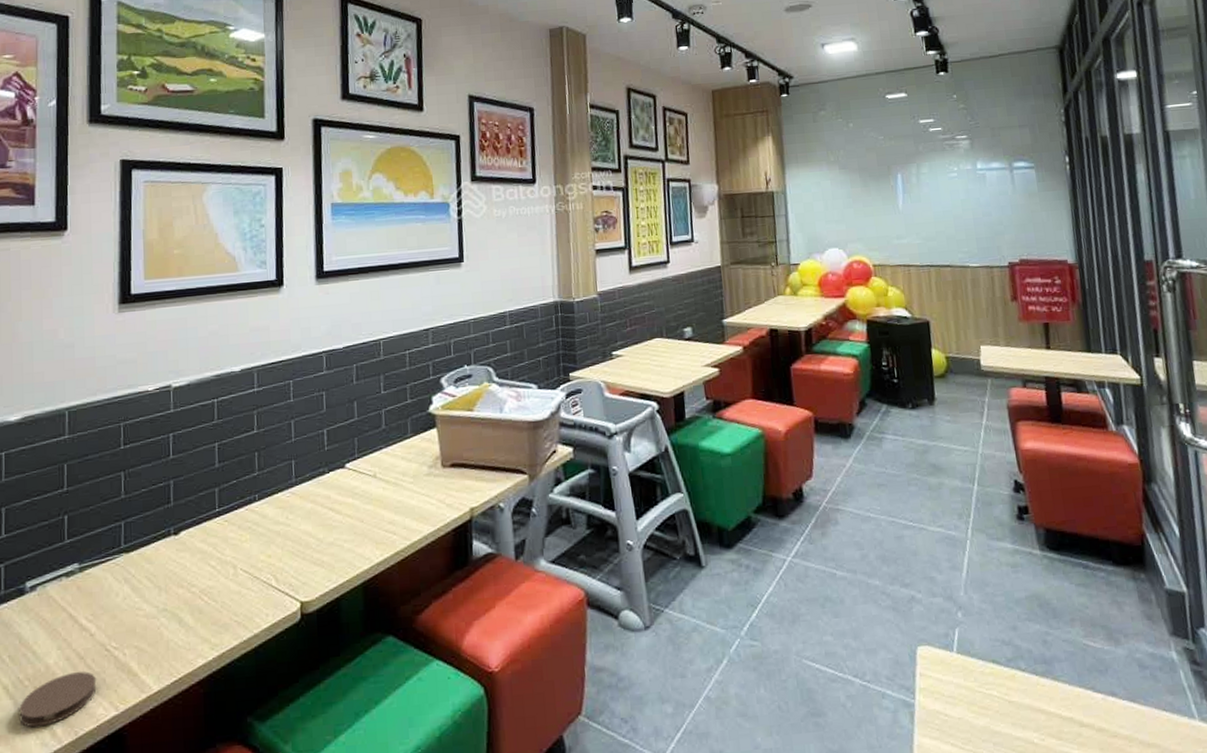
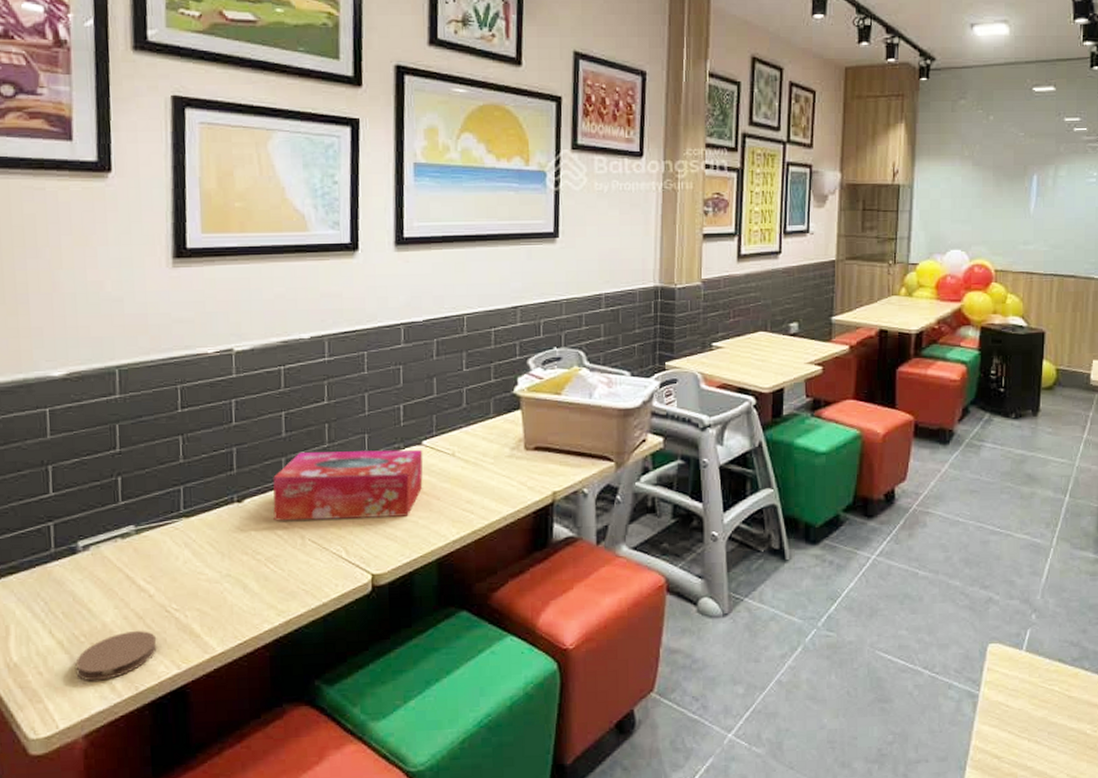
tissue box: none [207,473,347,552] -> present [273,449,423,521]

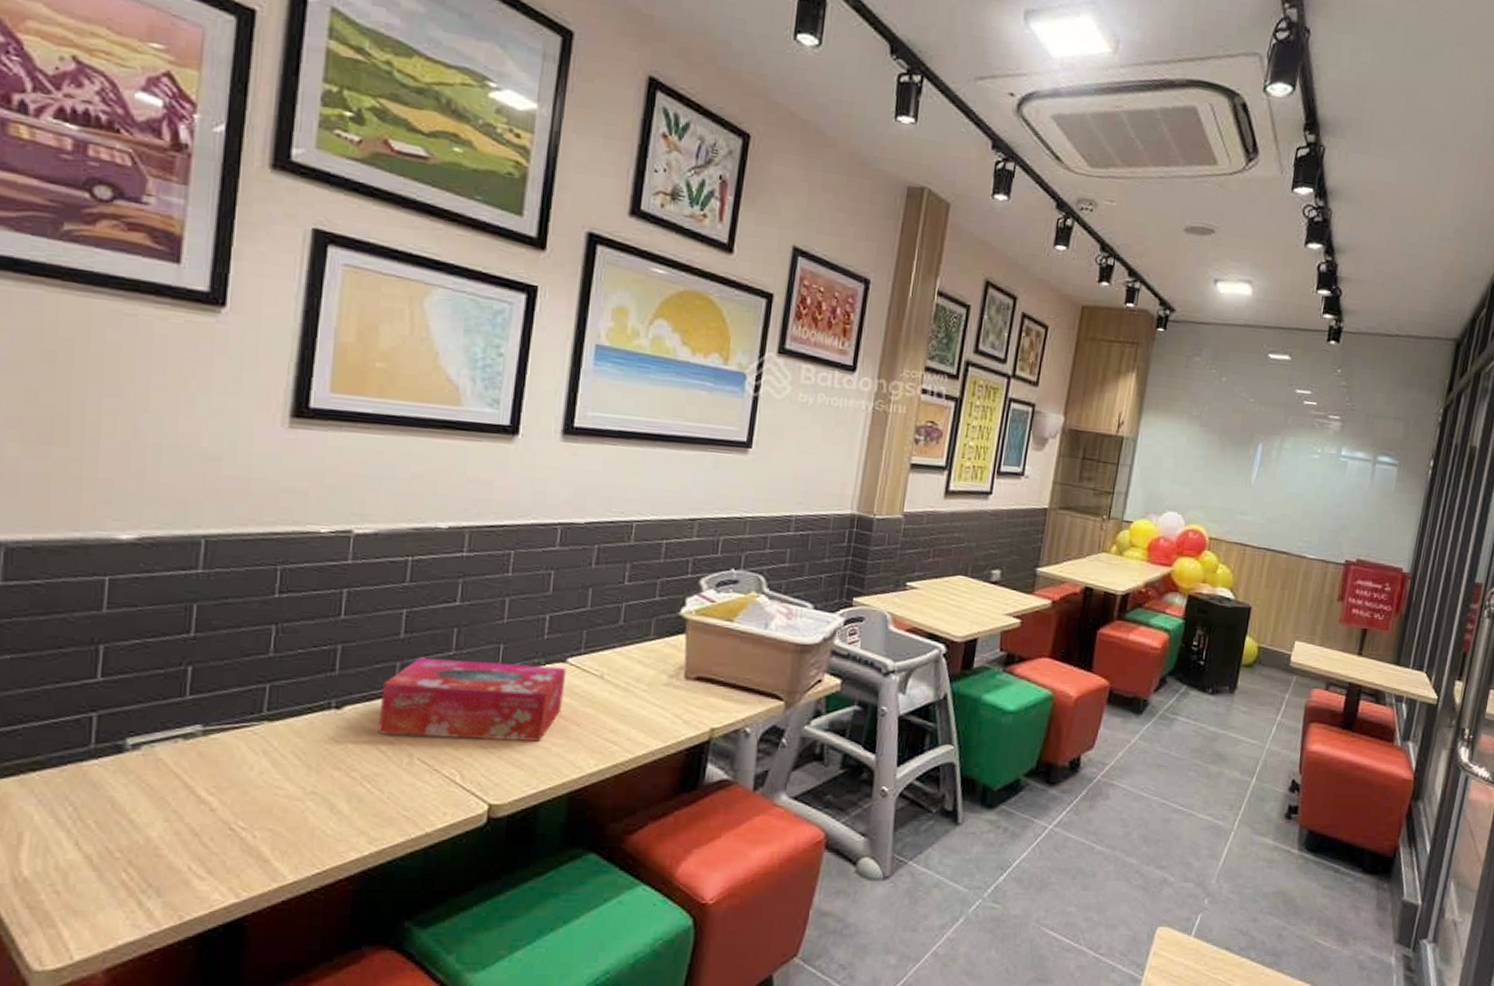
coaster: present [75,631,157,681] -> none [104,850,214,906]

